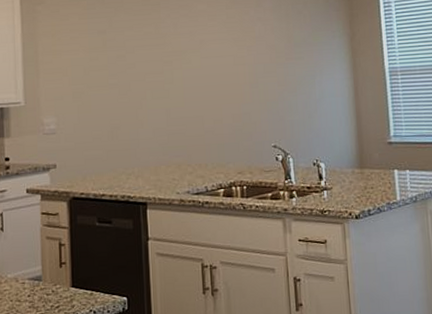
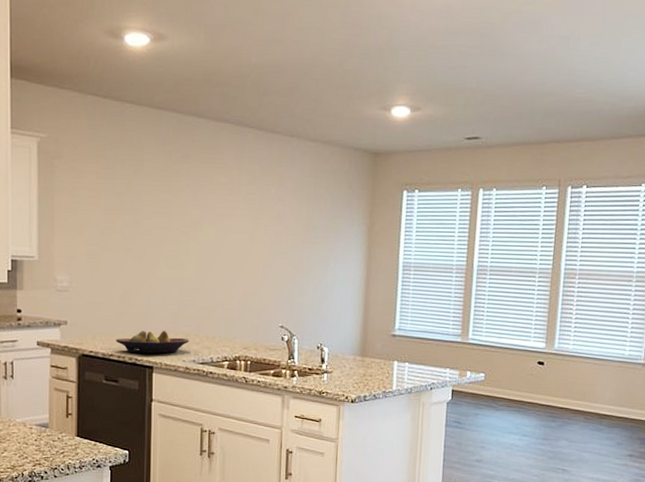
fruit bowl: none [106,163,182,191] -> present [115,330,190,354]

